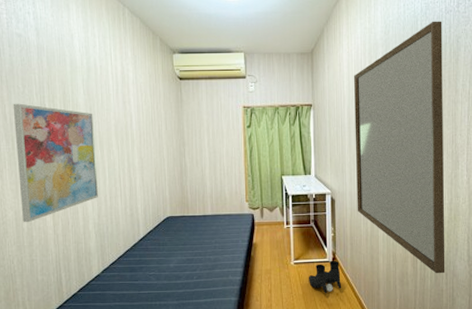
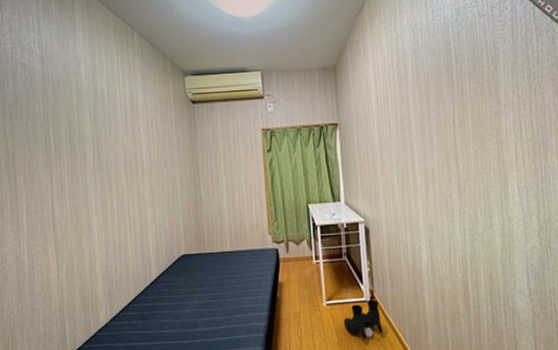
wall art: present [13,103,99,223] -> none [16,136,107,267]
home mirror: present [354,21,445,274] -> none [382,26,504,312]

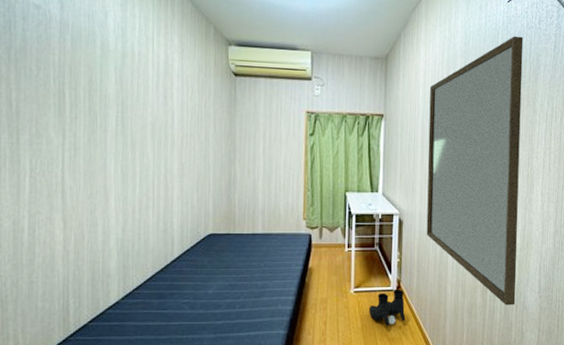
home mirror: none [382,26,504,312] -> present [426,36,524,306]

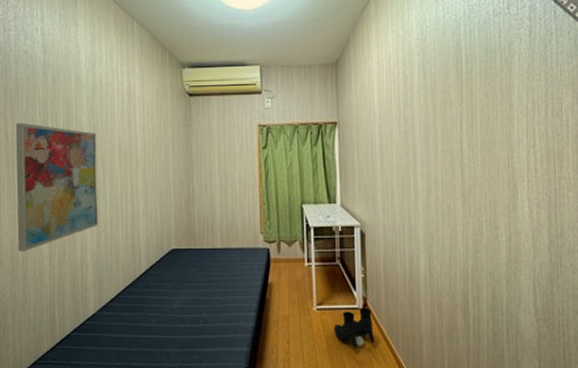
wall art: none [21,88,126,236] -> present [15,122,99,252]
home mirror: present [426,36,524,306] -> none [386,25,506,330]

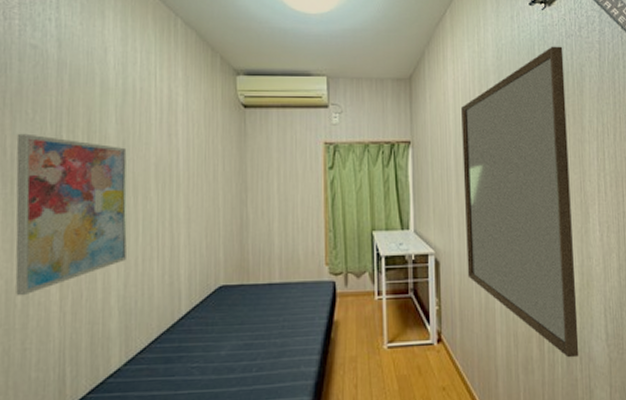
boots: present [333,307,375,349] -> none [405,342,450,389]
home mirror: none [386,25,506,330] -> present [461,46,579,358]

